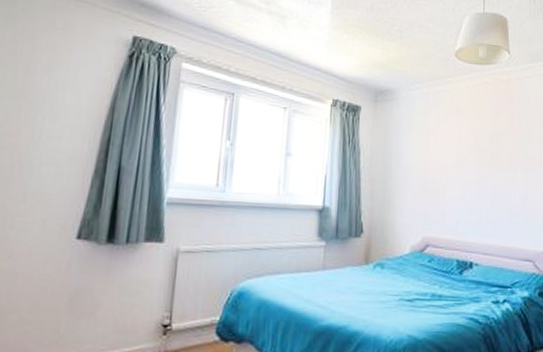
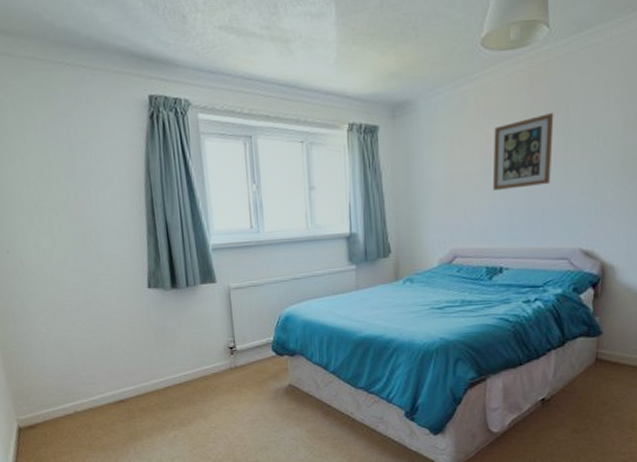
wall art: none [463,123,516,186] -> present [492,113,554,190]

